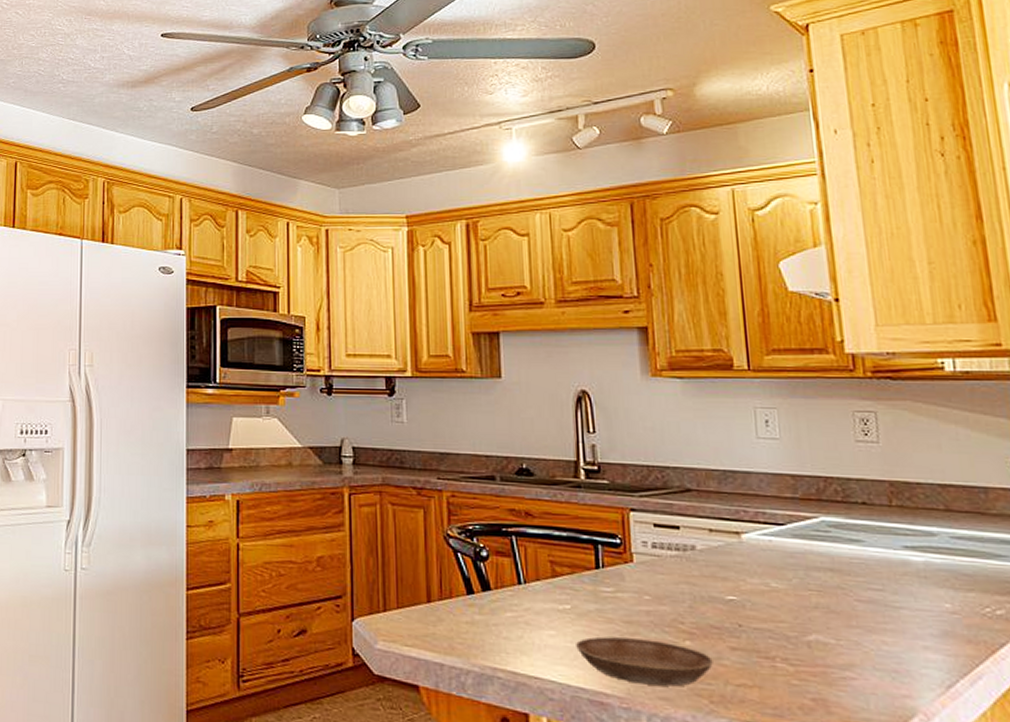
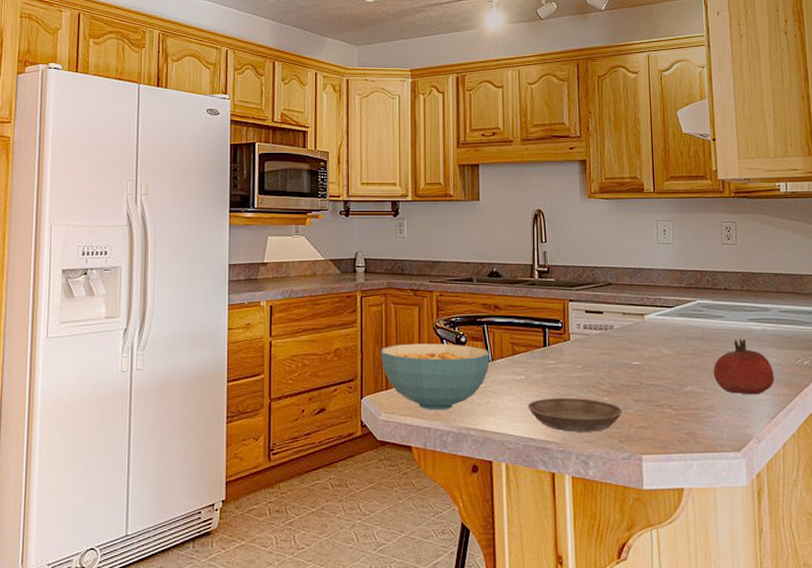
cereal bowl: none [375,555,521,643] -> present [380,343,490,410]
fruit: none [849,572,949,653] -> present [713,338,775,395]

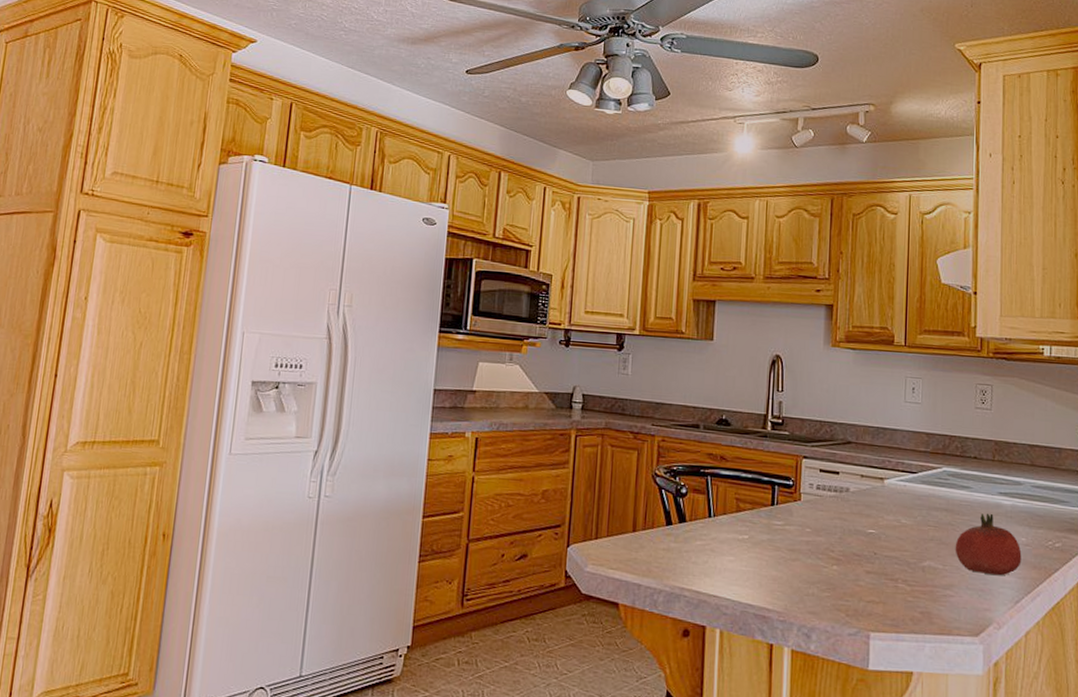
cereal bowl: present [380,343,490,410] -> none [592,490,712,567]
saucer: present [527,398,622,432] -> none [748,562,852,603]

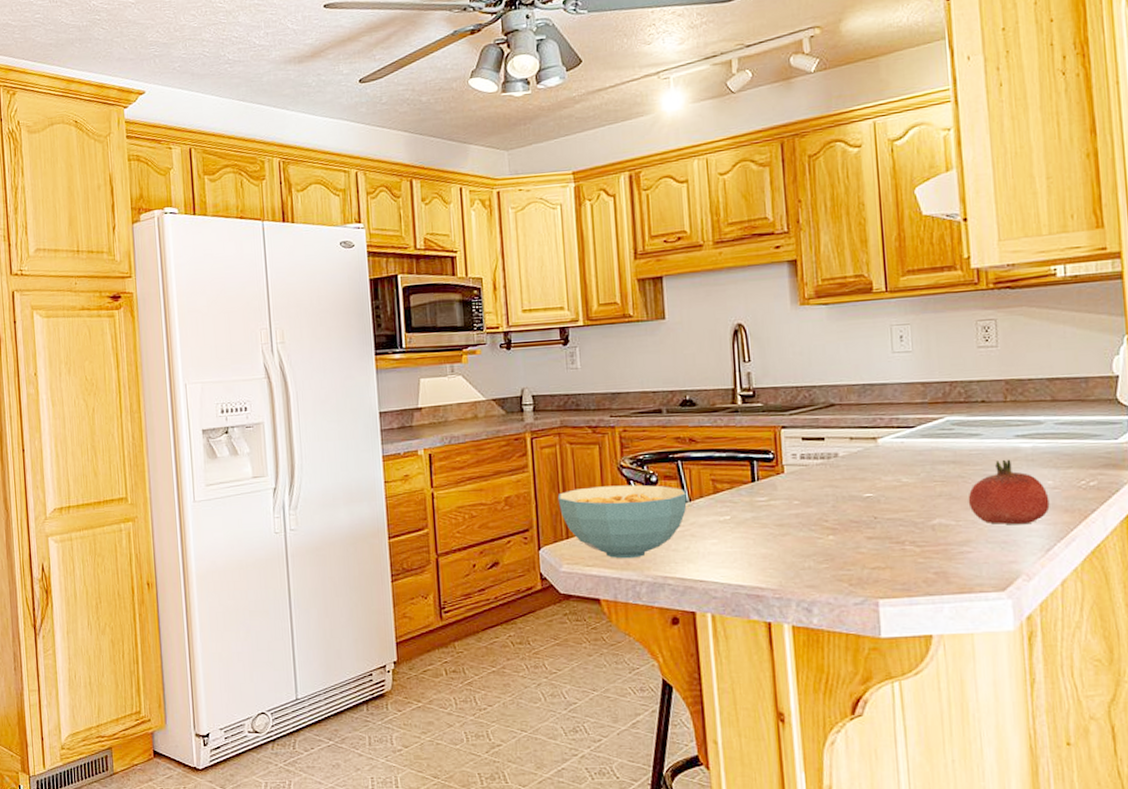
cereal bowl: none [592,490,712,567] -> present [557,484,687,559]

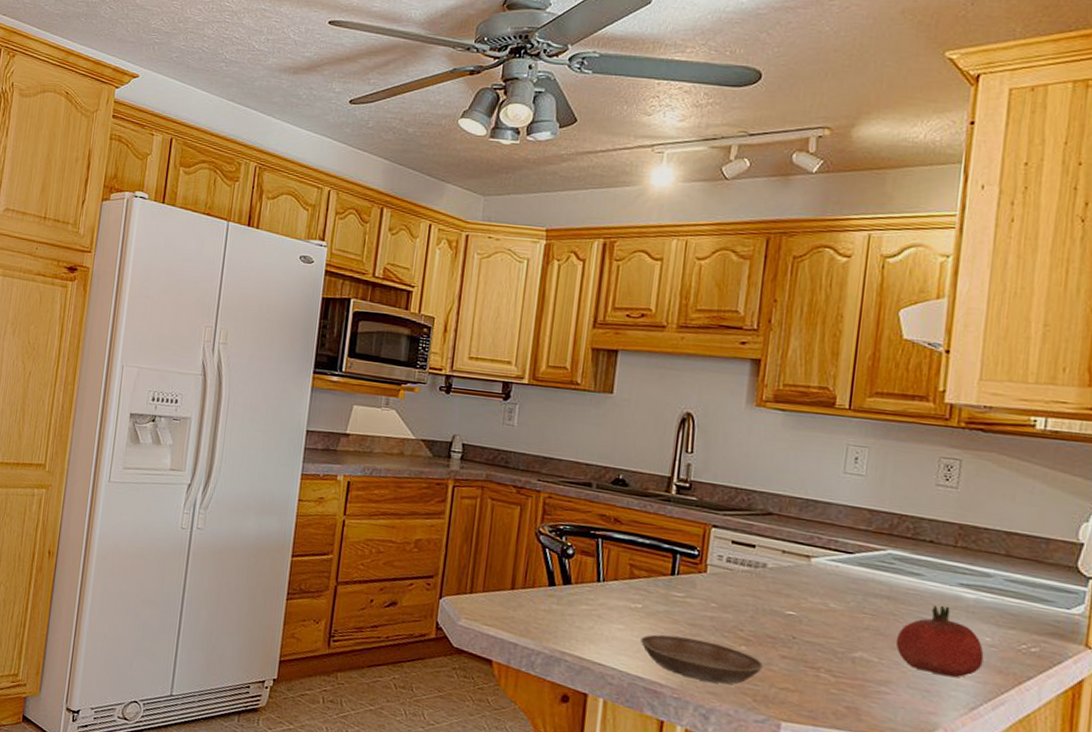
cereal bowl: present [557,484,687,559] -> none [468,545,601,628]
saucer: none [734,538,852,577] -> present [639,634,763,684]

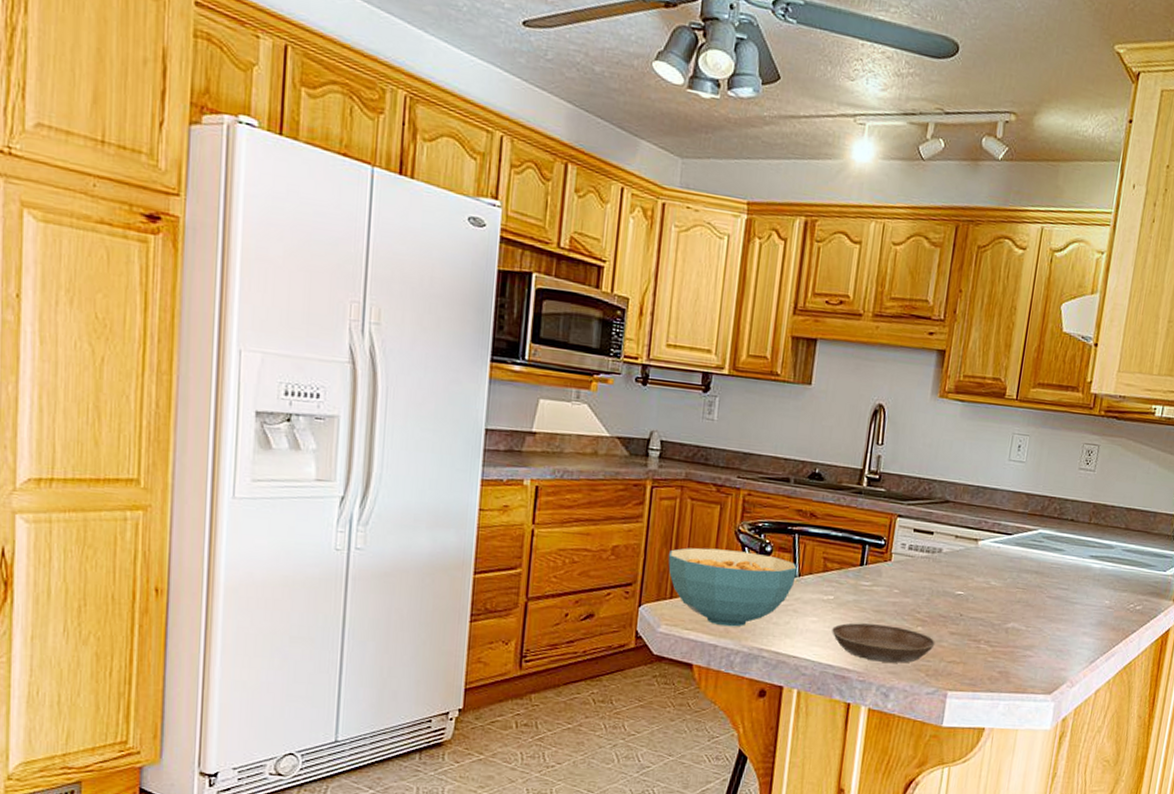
cereal bowl: none [468,545,601,628] -> present [668,547,797,627]
fruit: present [895,605,984,677] -> none [1039,576,1104,637]

